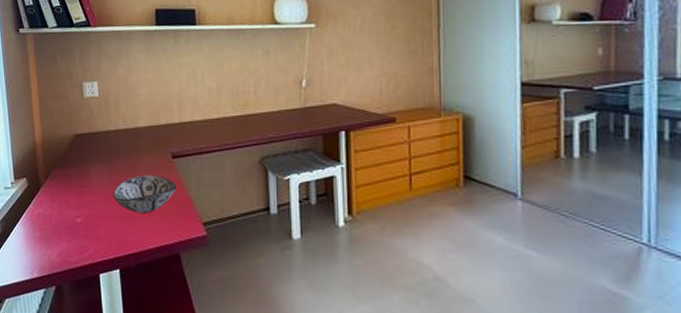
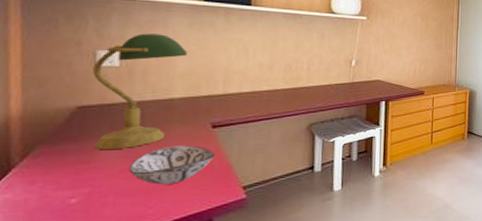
desk lamp: none [82,63,146,176] -> present [93,33,187,151]

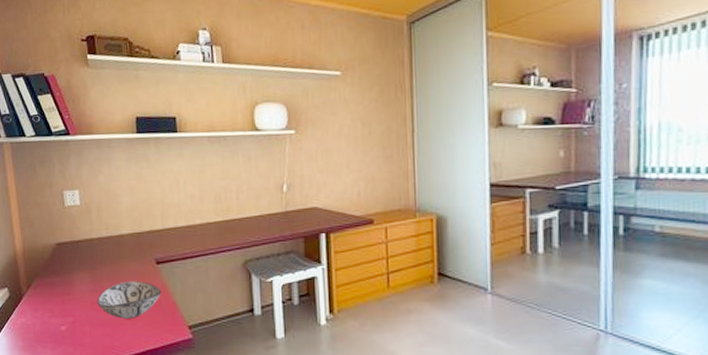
desk lamp: present [93,33,187,151] -> none [63,171,128,284]

